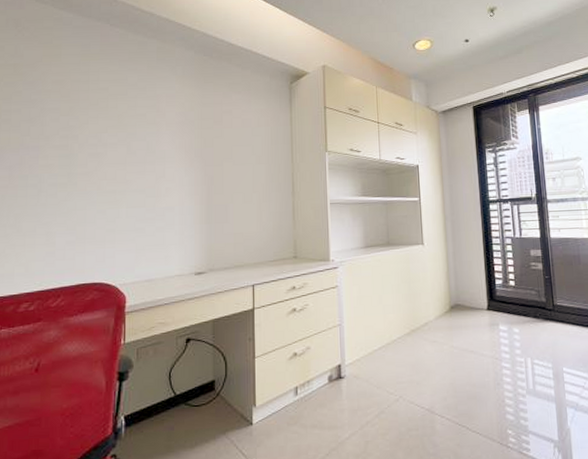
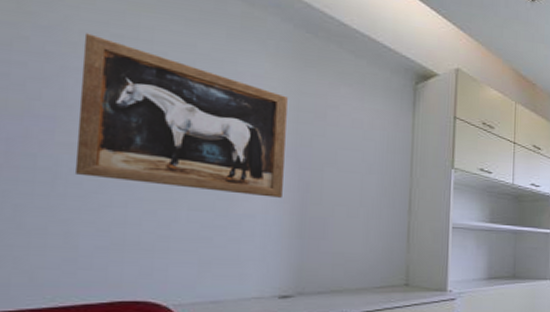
wall art: none [51,82,193,192] -> present [74,33,288,198]

